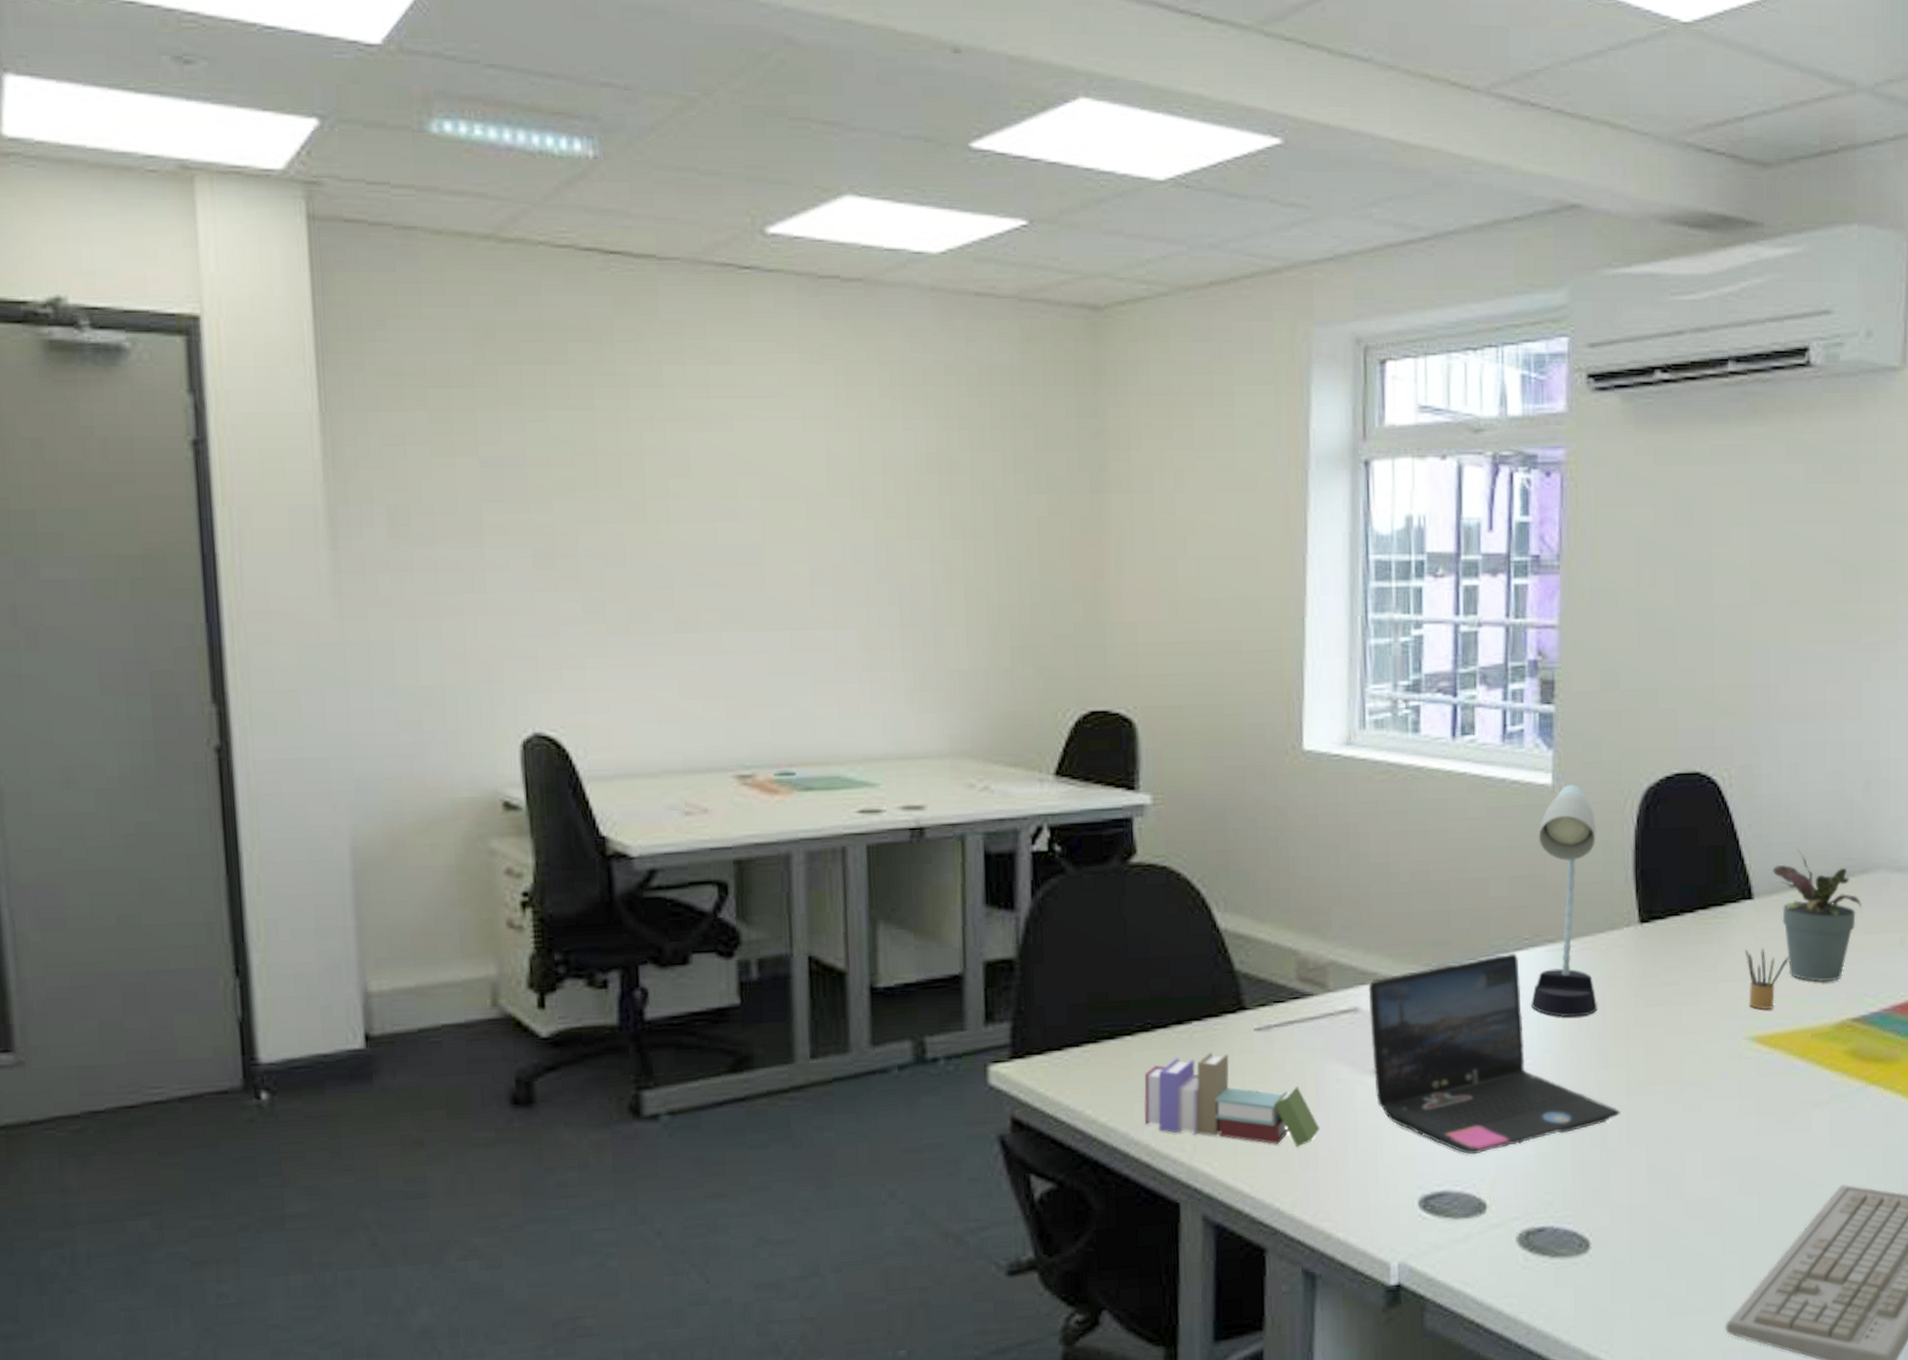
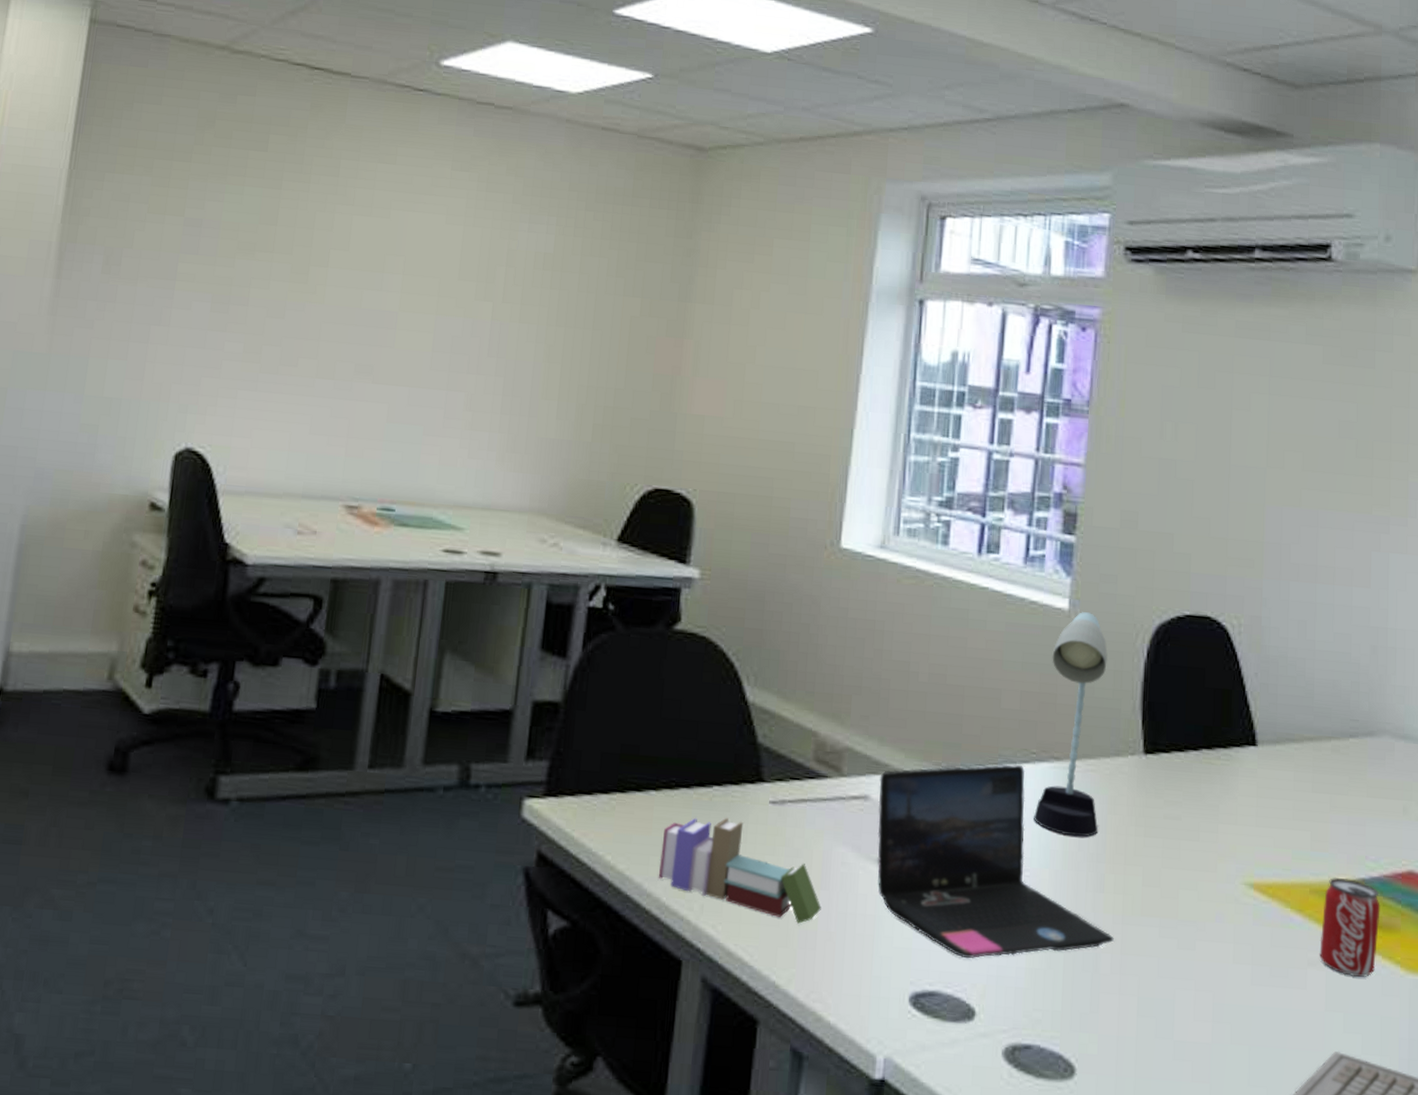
pencil box: present [1745,947,1789,1010] -> none [1246,793,1291,858]
potted plant: present [1772,847,1861,983] -> none [1277,702,1365,840]
beverage can: none [1823,1018,1881,1112] -> present [1319,877,1380,977]

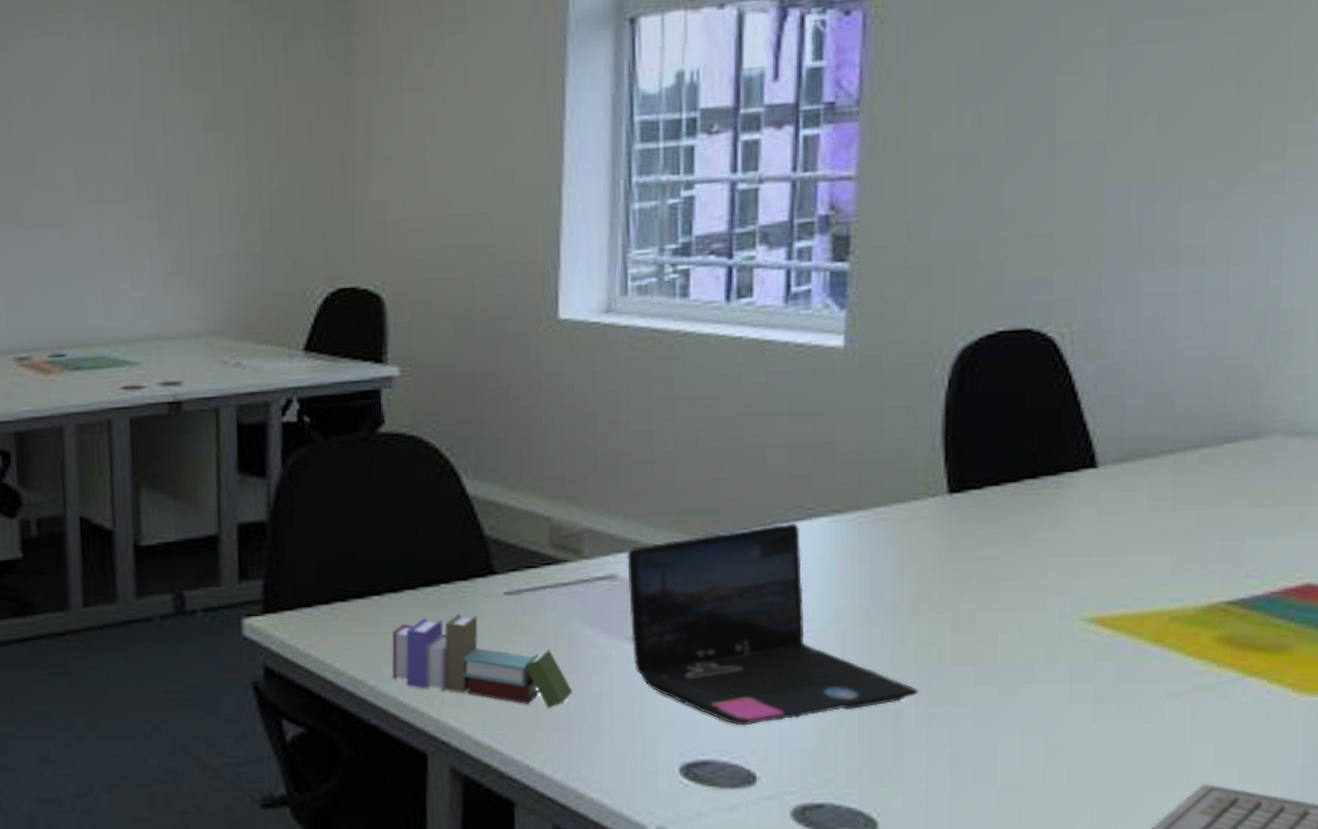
desk lamp: present [1034,612,1108,837] -> none [813,346,897,591]
beverage can: present [1319,877,1380,977] -> none [1182,600,1266,704]

